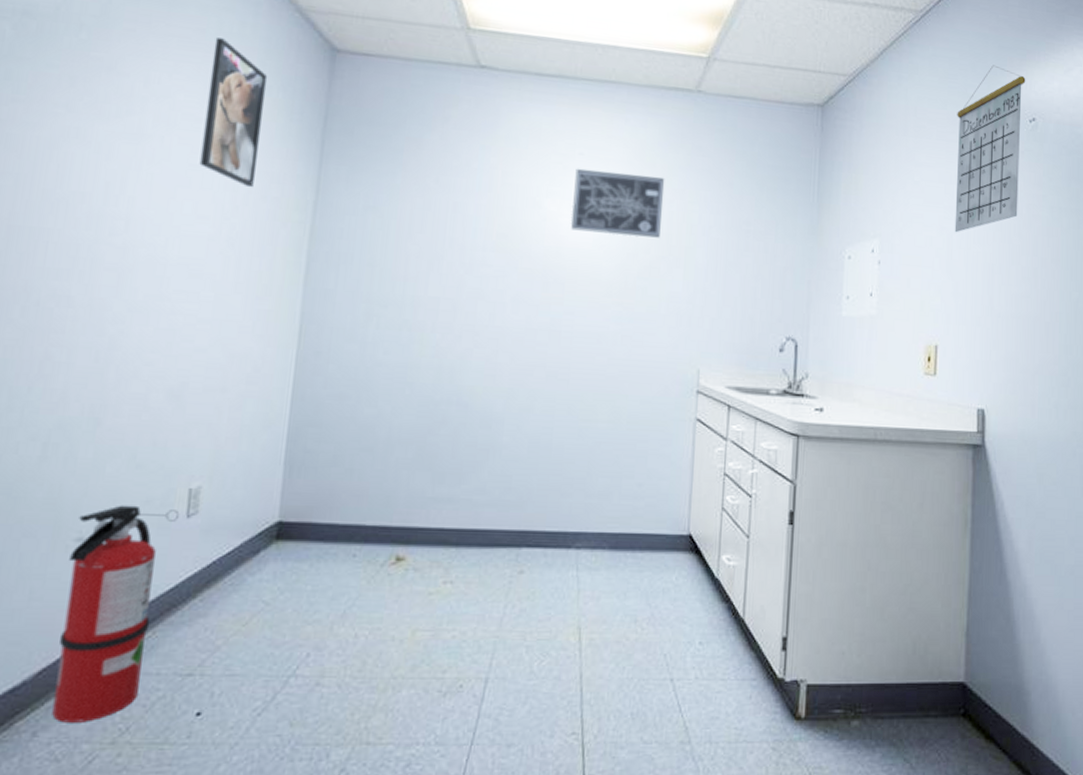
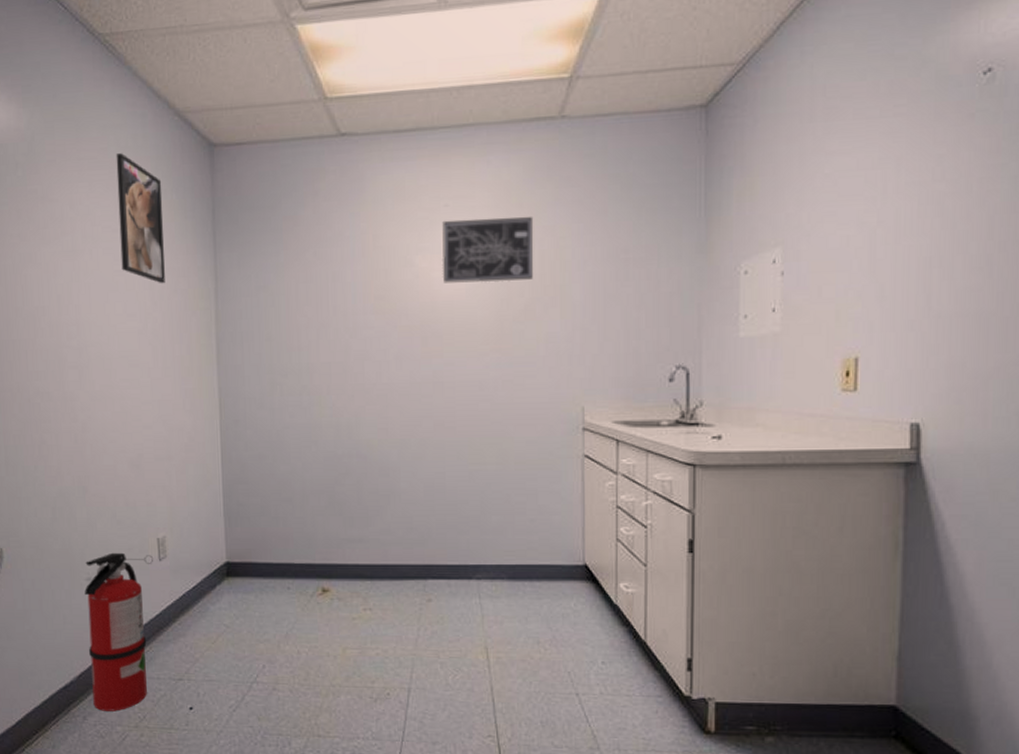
calendar: present [954,65,1026,233] -> none [878,10,978,227]

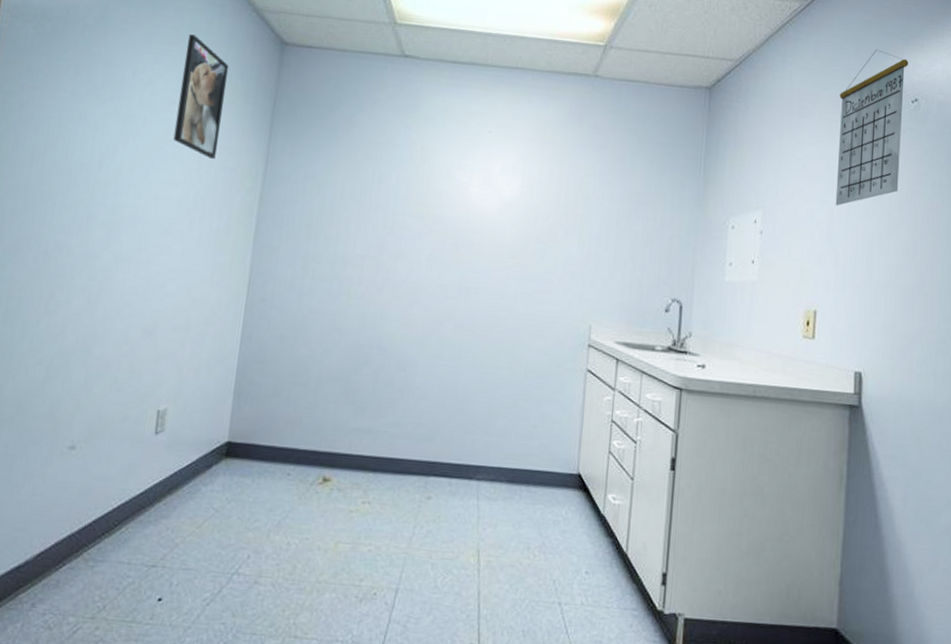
fire extinguisher: present [85,552,154,712] -> none [47,420,150,599]
wall art: present [442,216,534,283] -> none [479,144,564,207]
calendar: none [878,10,978,227] -> present [835,49,909,206]

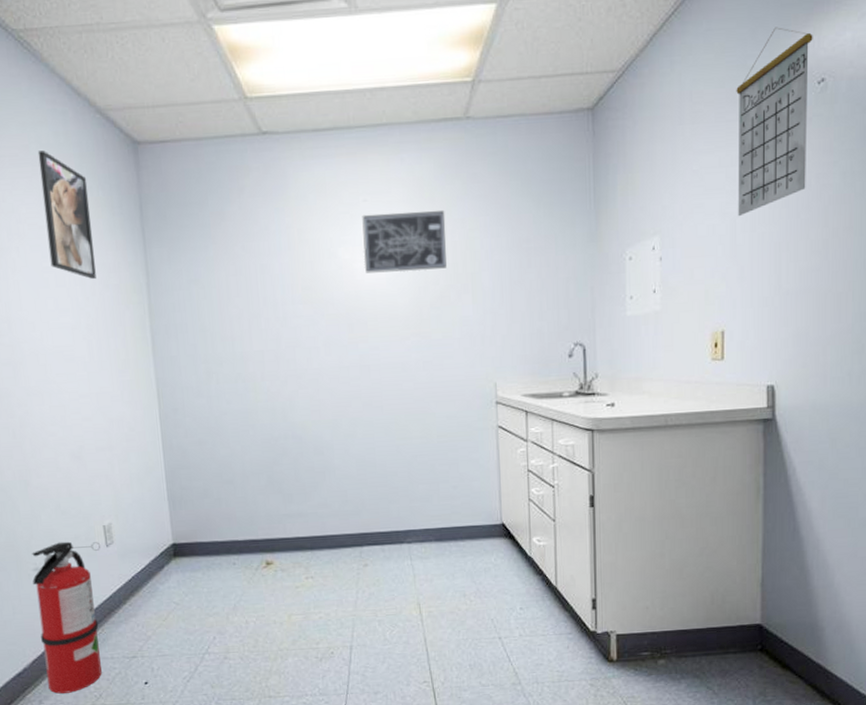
fire extinguisher: none [47,420,150,599] -> present [32,541,102,694]
wall art: none [479,144,564,207] -> present [362,210,447,273]

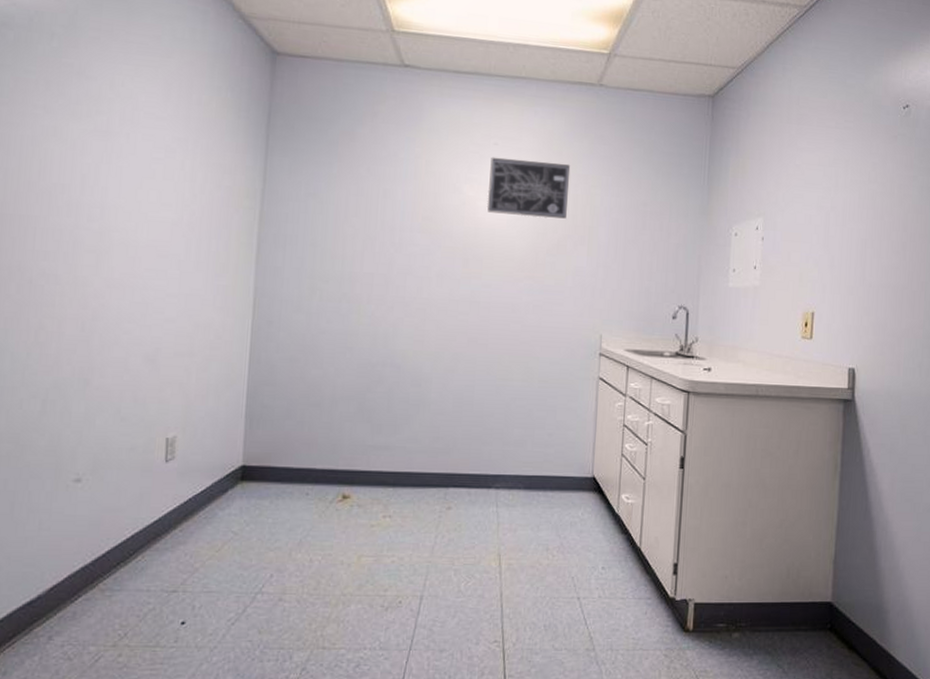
fire extinguisher: present [32,541,102,694] -> none [64,451,160,629]
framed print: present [37,150,96,280] -> none [161,43,217,179]
calendar: present [736,27,813,217] -> none [831,56,901,211]

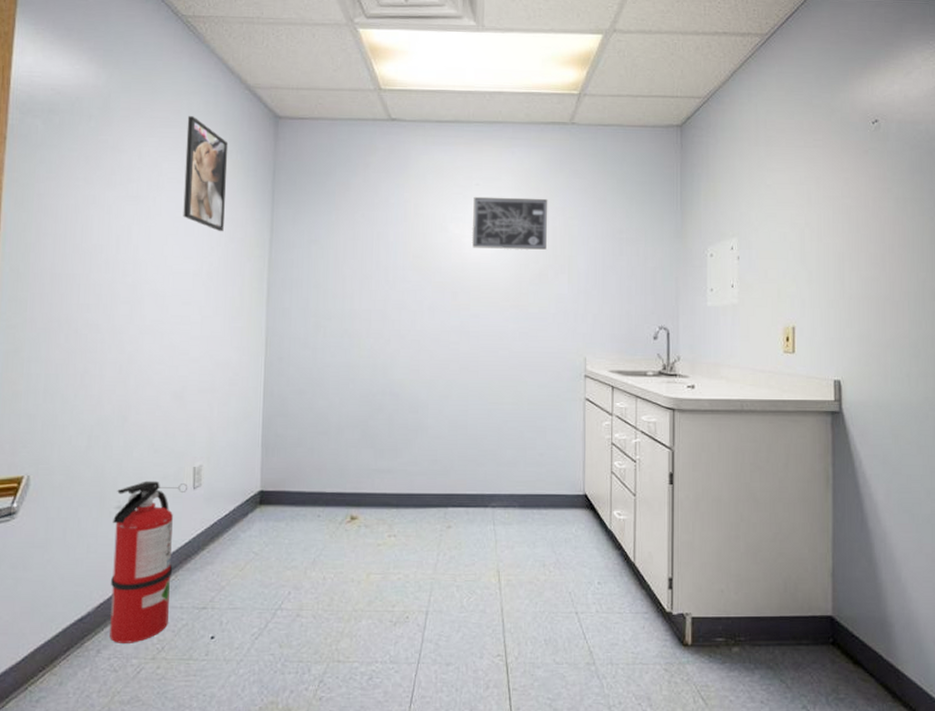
fire extinguisher: none [64,451,160,629] -> present [110,480,188,643]
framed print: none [161,43,217,179] -> present [183,116,229,232]

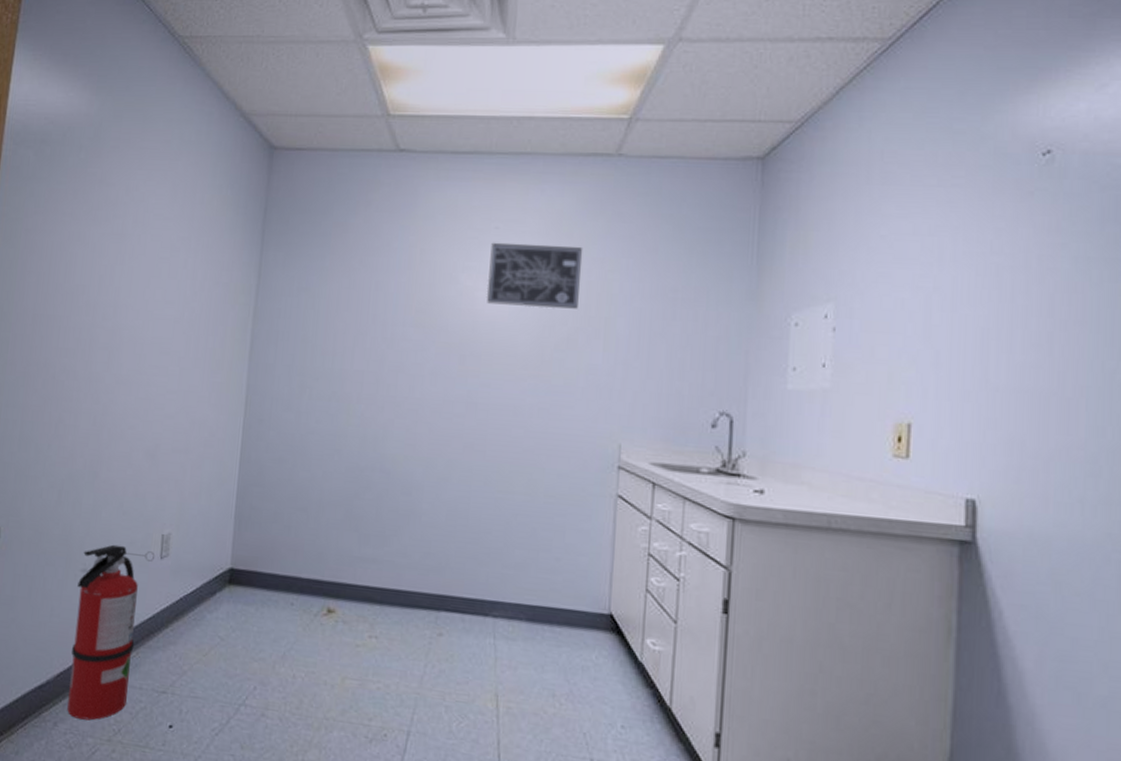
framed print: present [183,116,229,232] -> none [167,147,219,276]

